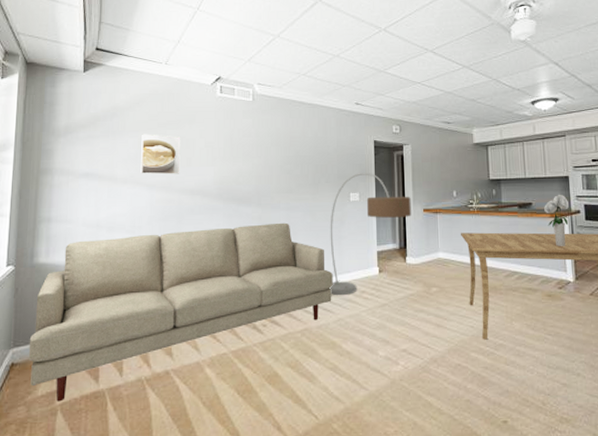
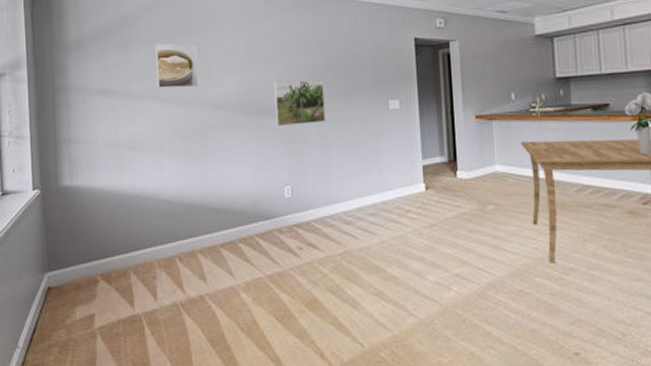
sofa: present [28,222,333,402] -> none [62,136,374,325]
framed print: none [249,172,294,212] -> present [274,79,326,126]
floor lamp: present [329,173,412,295] -> none [367,76,462,215]

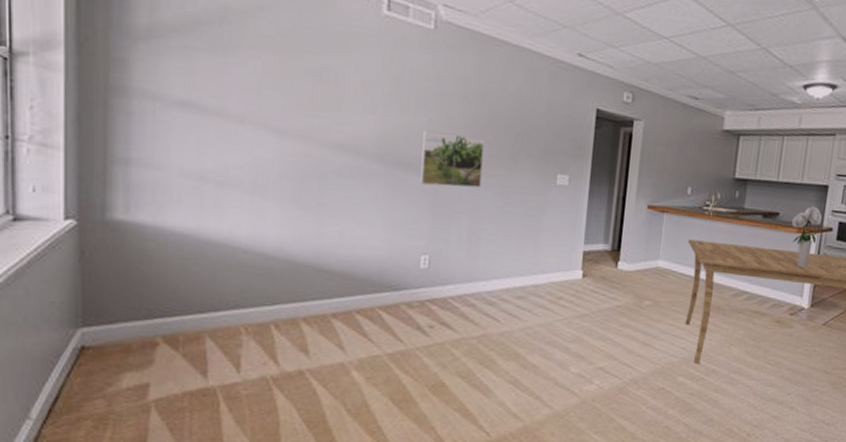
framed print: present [155,43,199,88] -> none [266,54,327,120]

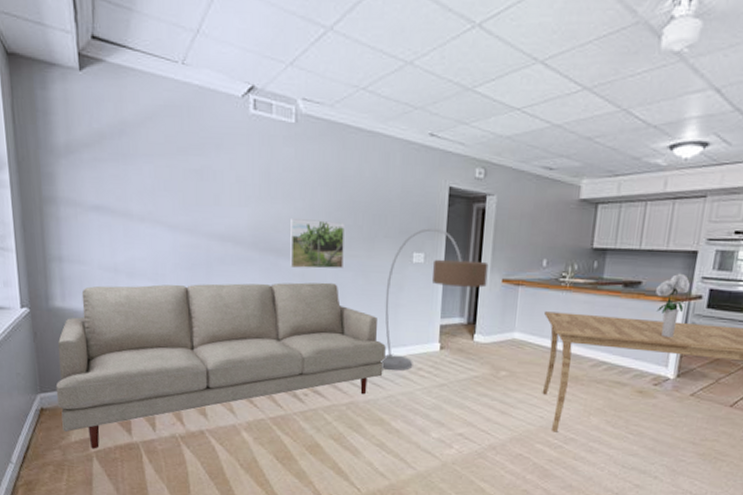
sofa: none [105,195,525,397] -> present [55,282,386,449]
floor lamp: none [518,149,634,300] -> present [381,228,489,371]

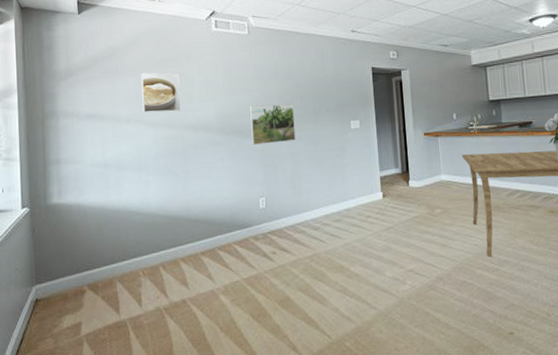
sofa: present [55,282,386,449] -> none [50,153,339,333]
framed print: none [158,159,207,215] -> present [141,72,182,113]
floor lamp: present [381,228,489,371] -> none [332,100,413,221]

